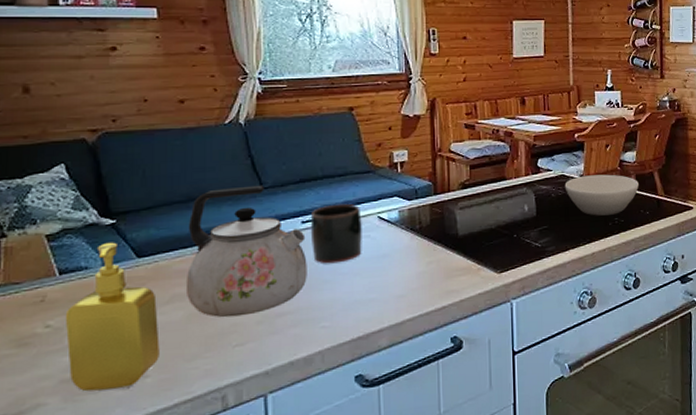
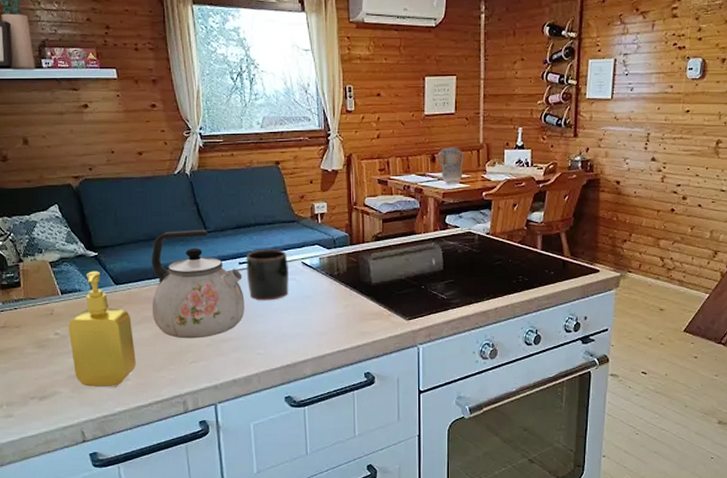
vase: none [527,89,555,128] -> present [437,147,464,185]
soup bowl: present [564,174,639,216] -> none [471,233,545,273]

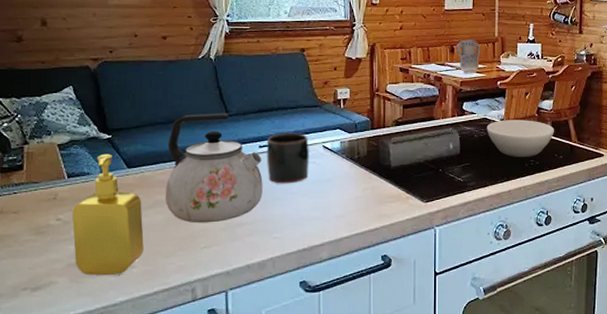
soup bowl: none [471,233,545,273] -> present [486,120,554,157]

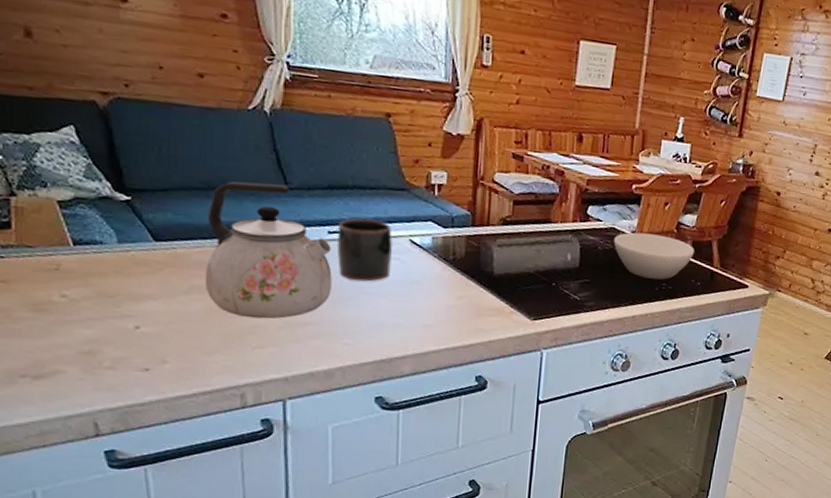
soap dispenser: present [71,153,144,275] -> none [81,219,178,369]
vase: present [456,39,481,75] -> none [585,127,616,173]

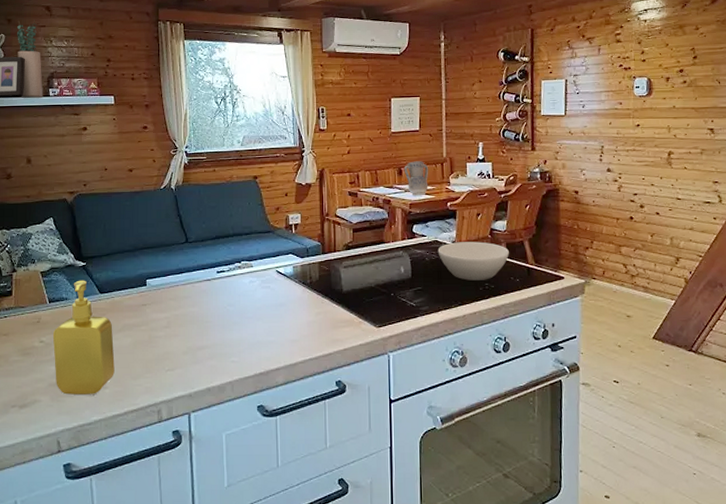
soap dispenser: none [81,219,178,369] -> present [52,280,115,395]
kettle: present [204,181,332,319] -> none [132,240,221,347]
mug: present [336,218,392,282] -> none [223,258,264,309]
vase: none [585,127,616,173] -> present [404,161,429,197]

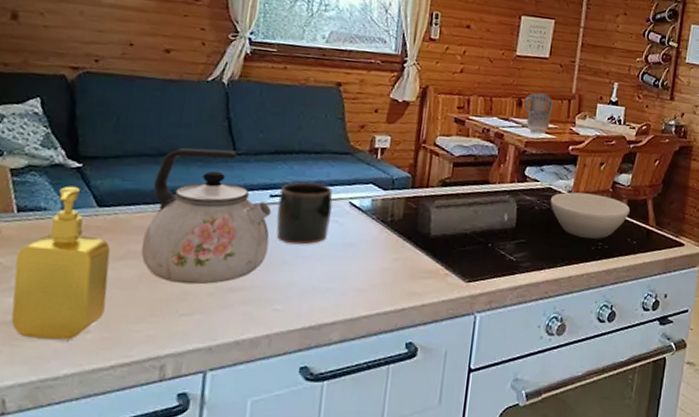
kettle: none [132,240,221,347] -> present [140,147,272,285]
mug: none [223,258,264,309] -> present [276,182,333,245]

